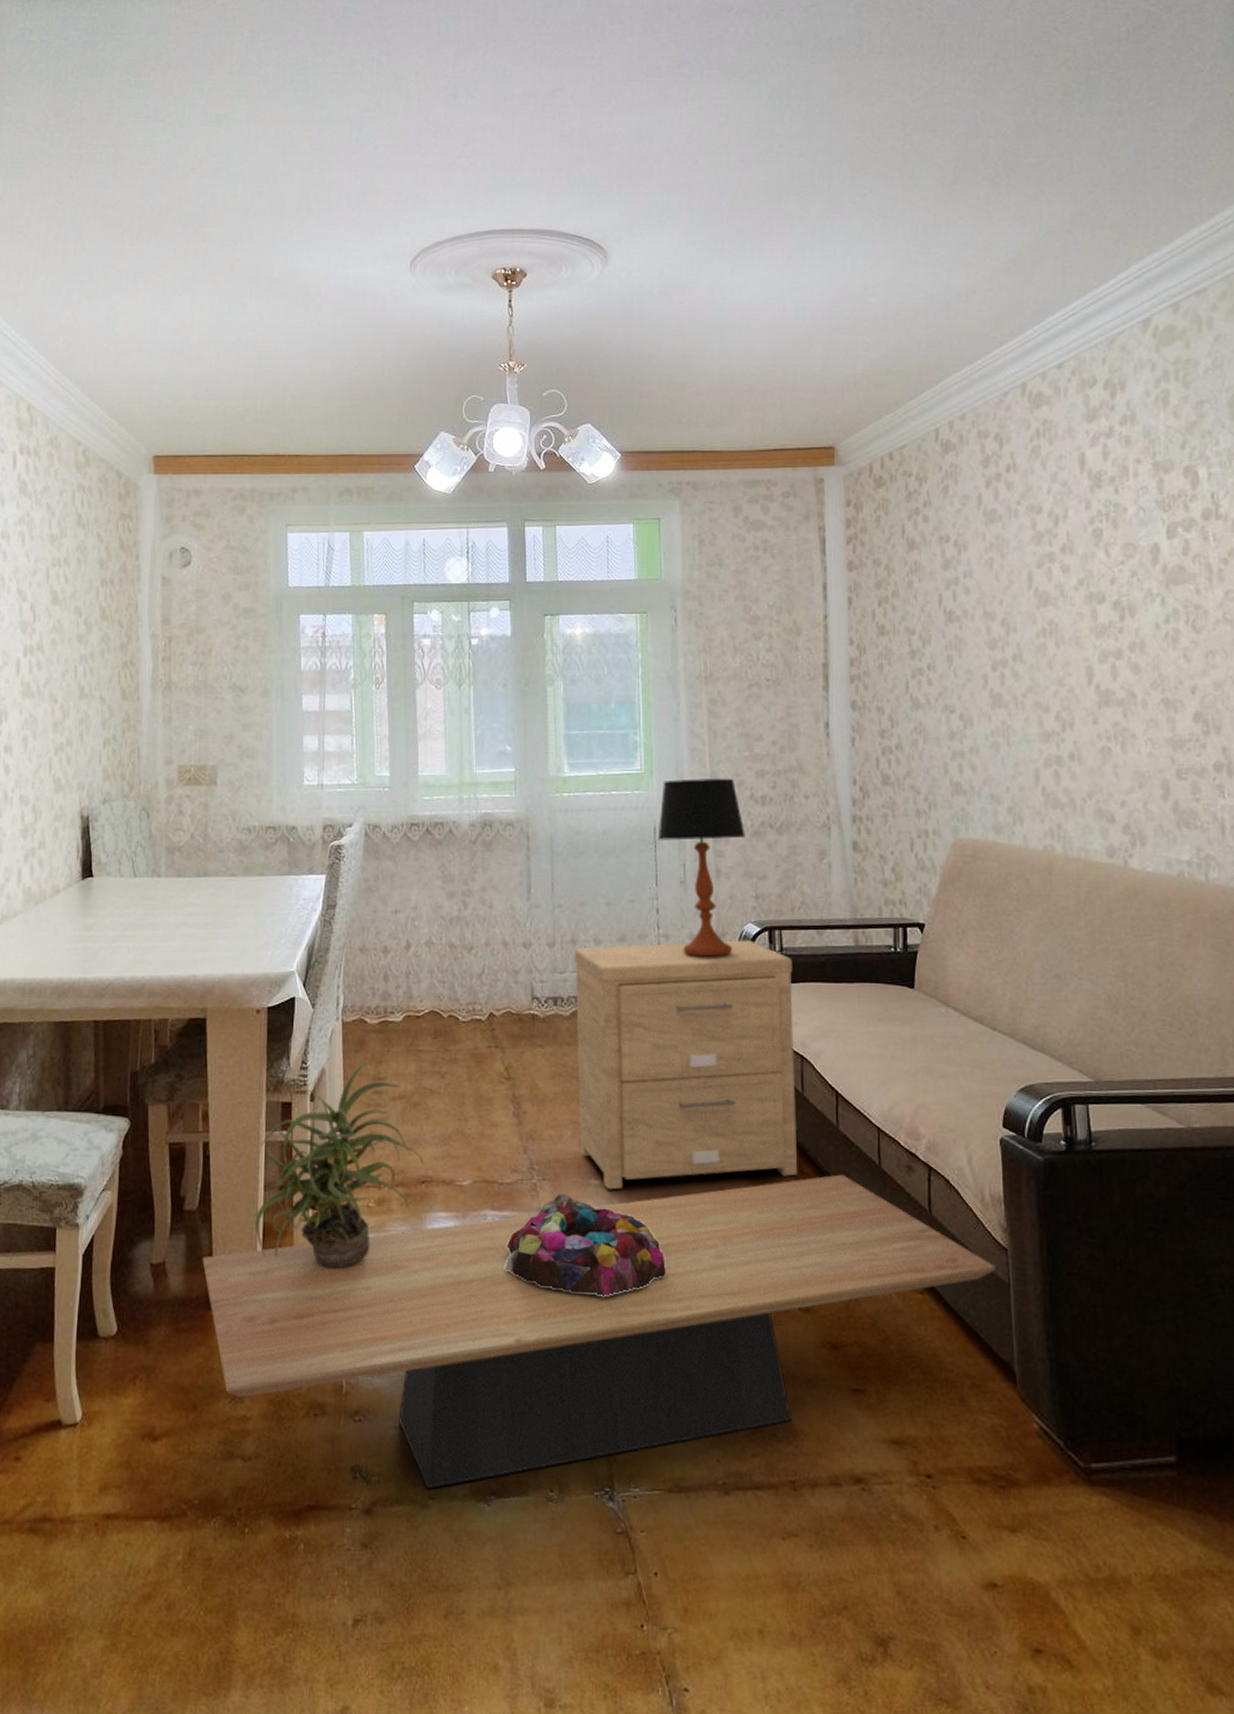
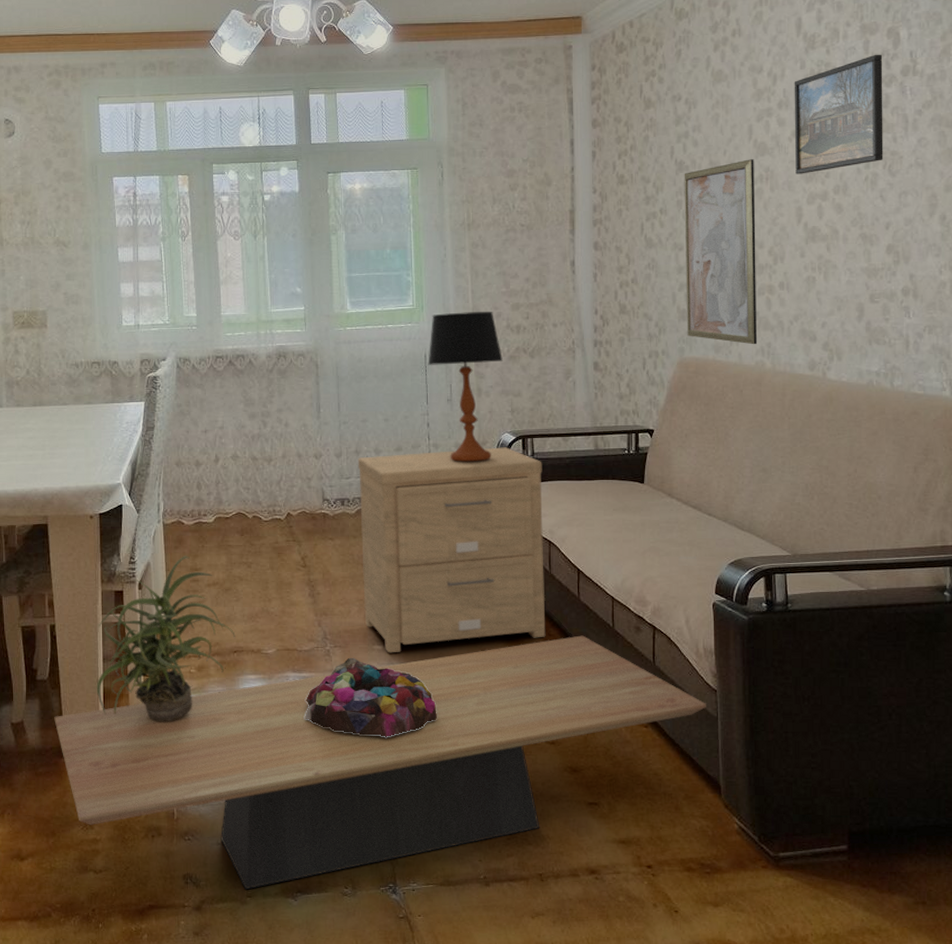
wall art: none [954,610,1046,826] -> present [684,159,758,345]
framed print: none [1078,495,1186,629] -> present [794,54,884,174]

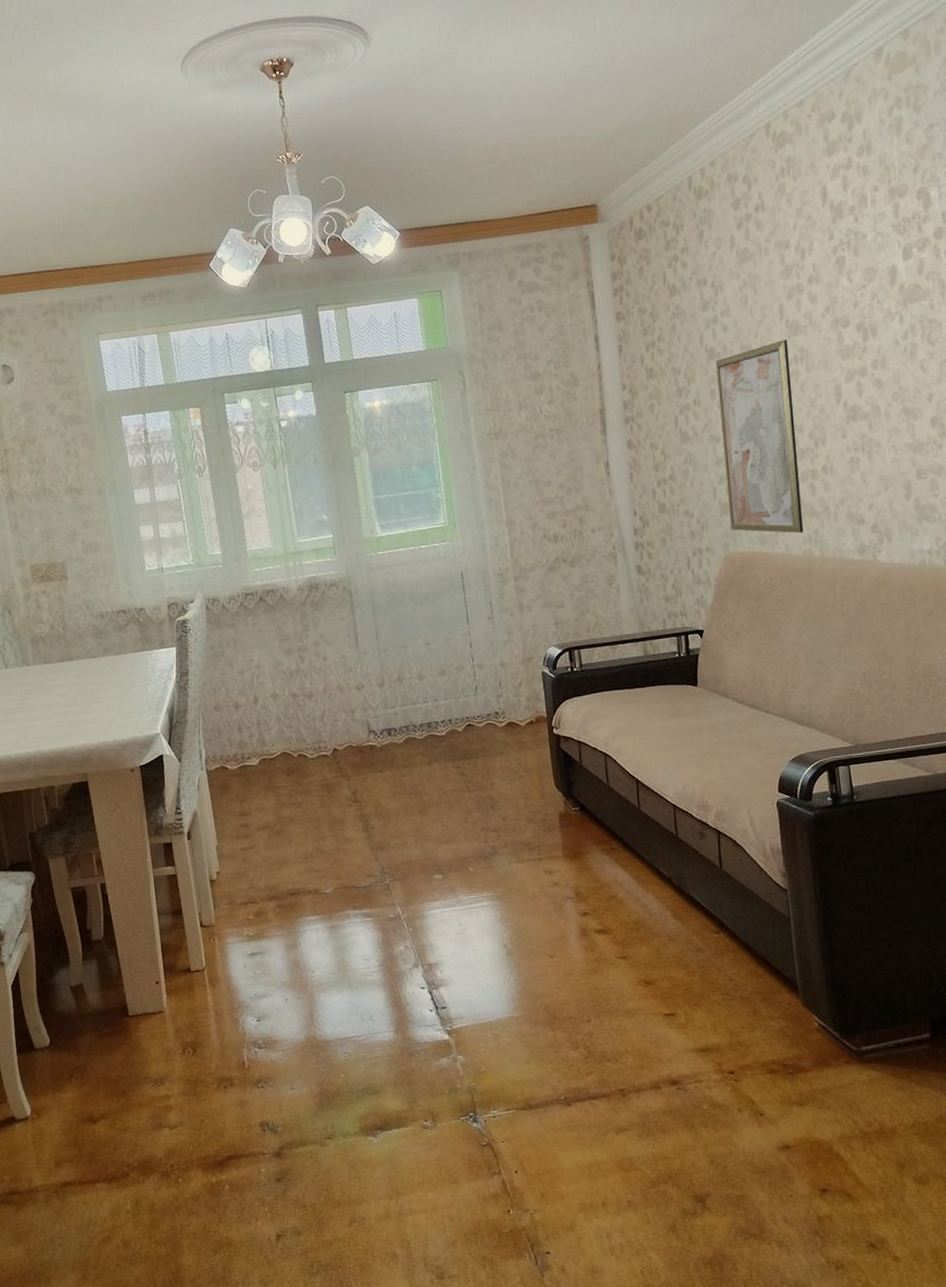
coffee table: present [54,635,706,890] -> none [113,846,777,1132]
potted plant: present [96,556,235,722] -> none [150,801,292,972]
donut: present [305,657,437,737] -> none [369,889,504,967]
side table: present [357,447,546,653] -> none [401,661,609,882]
table lamp: present [428,311,503,461] -> none [465,522,542,680]
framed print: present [794,54,884,174] -> none [823,217,922,352]

